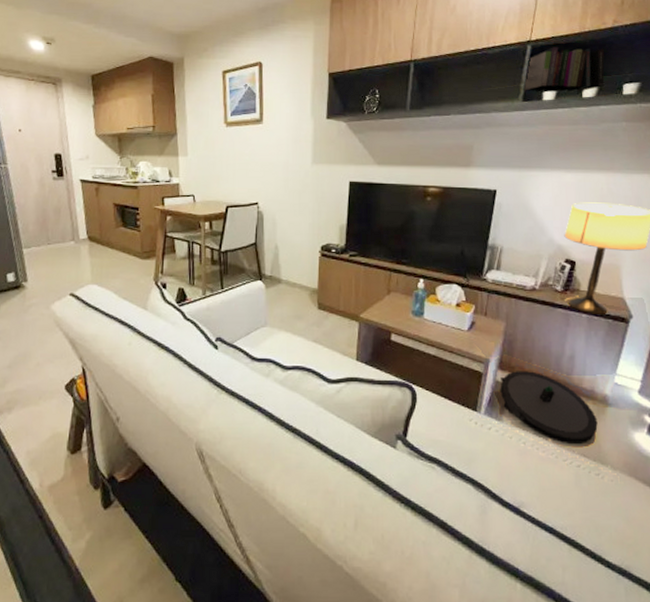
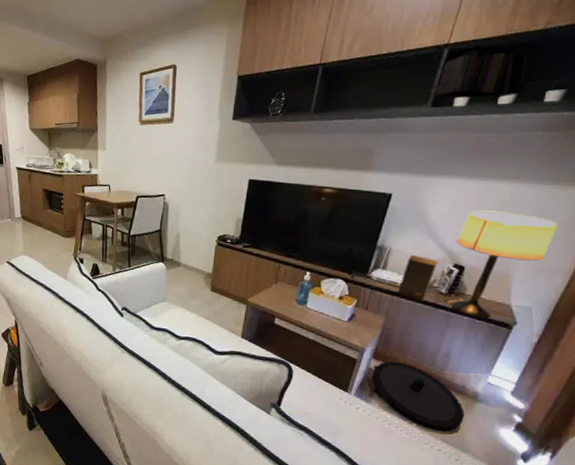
speaker: none [514,252,550,302] -> present [397,254,438,301]

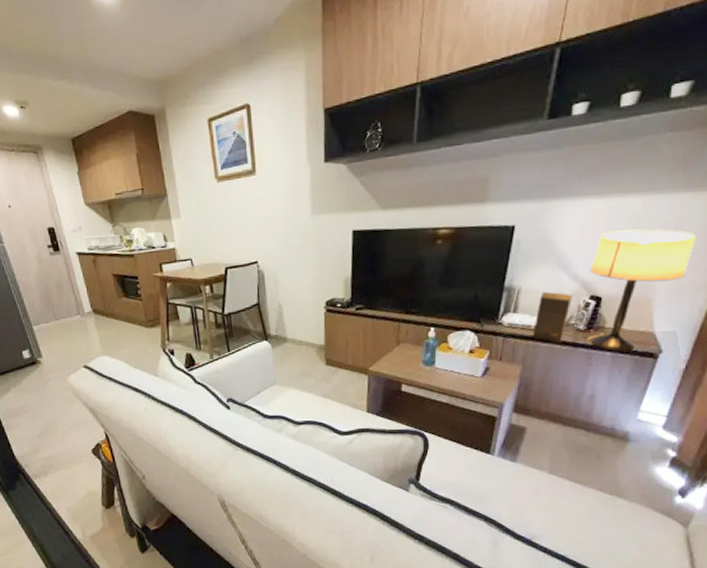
robot vacuum: present [372,361,465,431] -> none [514,413,616,480]
books: present [434,50,531,99] -> none [549,41,652,106]

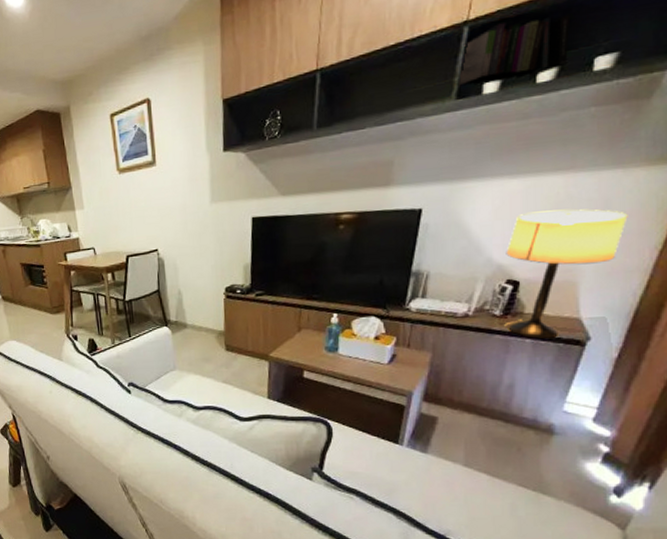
speaker: present [532,291,573,343] -> none [443,276,487,329]
books: none [549,41,652,106] -> present [457,14,571,86]

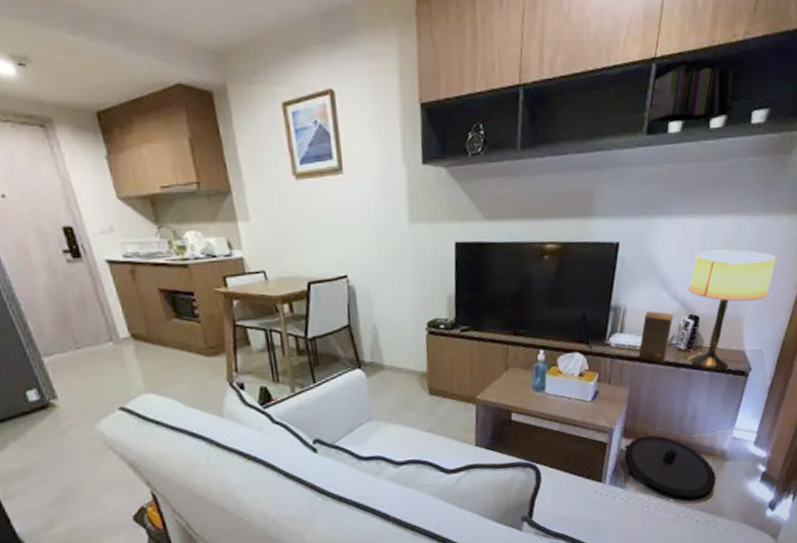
robot vacuum: none [424,402,540,474] -> present [624,435,716,502]
speaker: none [443,276,487,329] -> present [638,310,674,363]

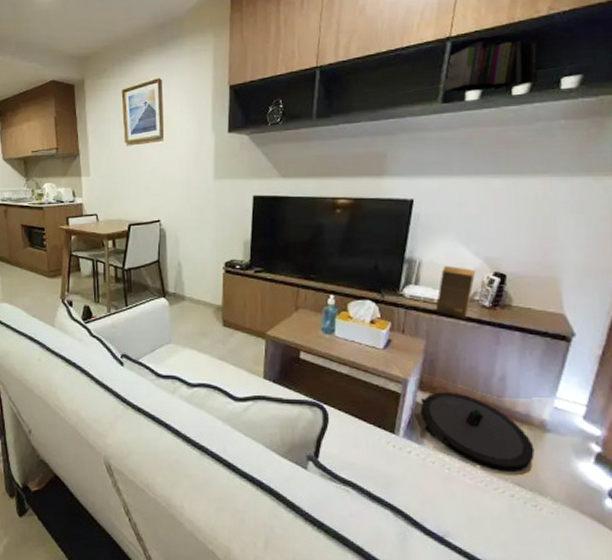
table lamp: present [687,249,777,371] -> none [492,209,601,332]

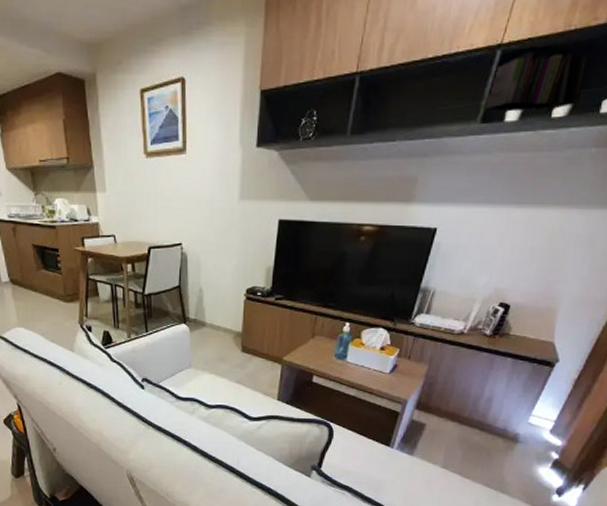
robot vacuum: present [420,392,535,472] -> none [414,411,505,475]
speaker: present [435,265,476,318] -> none [441,295,484,345]

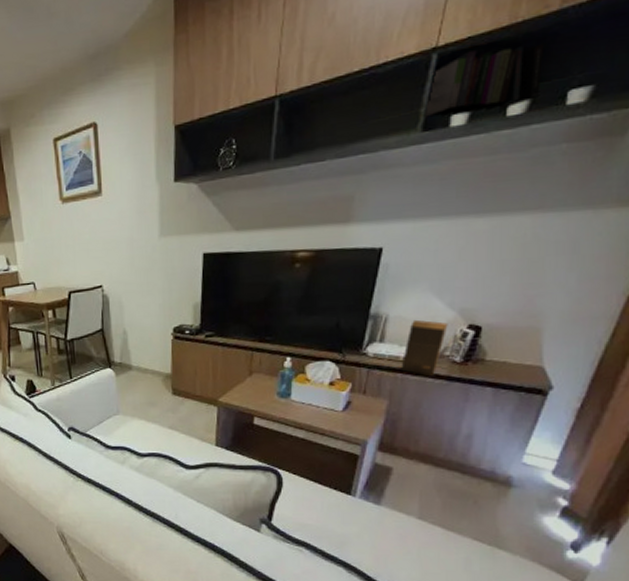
speaker: none [441,295,484,345] -> present [401,319,448,376]

